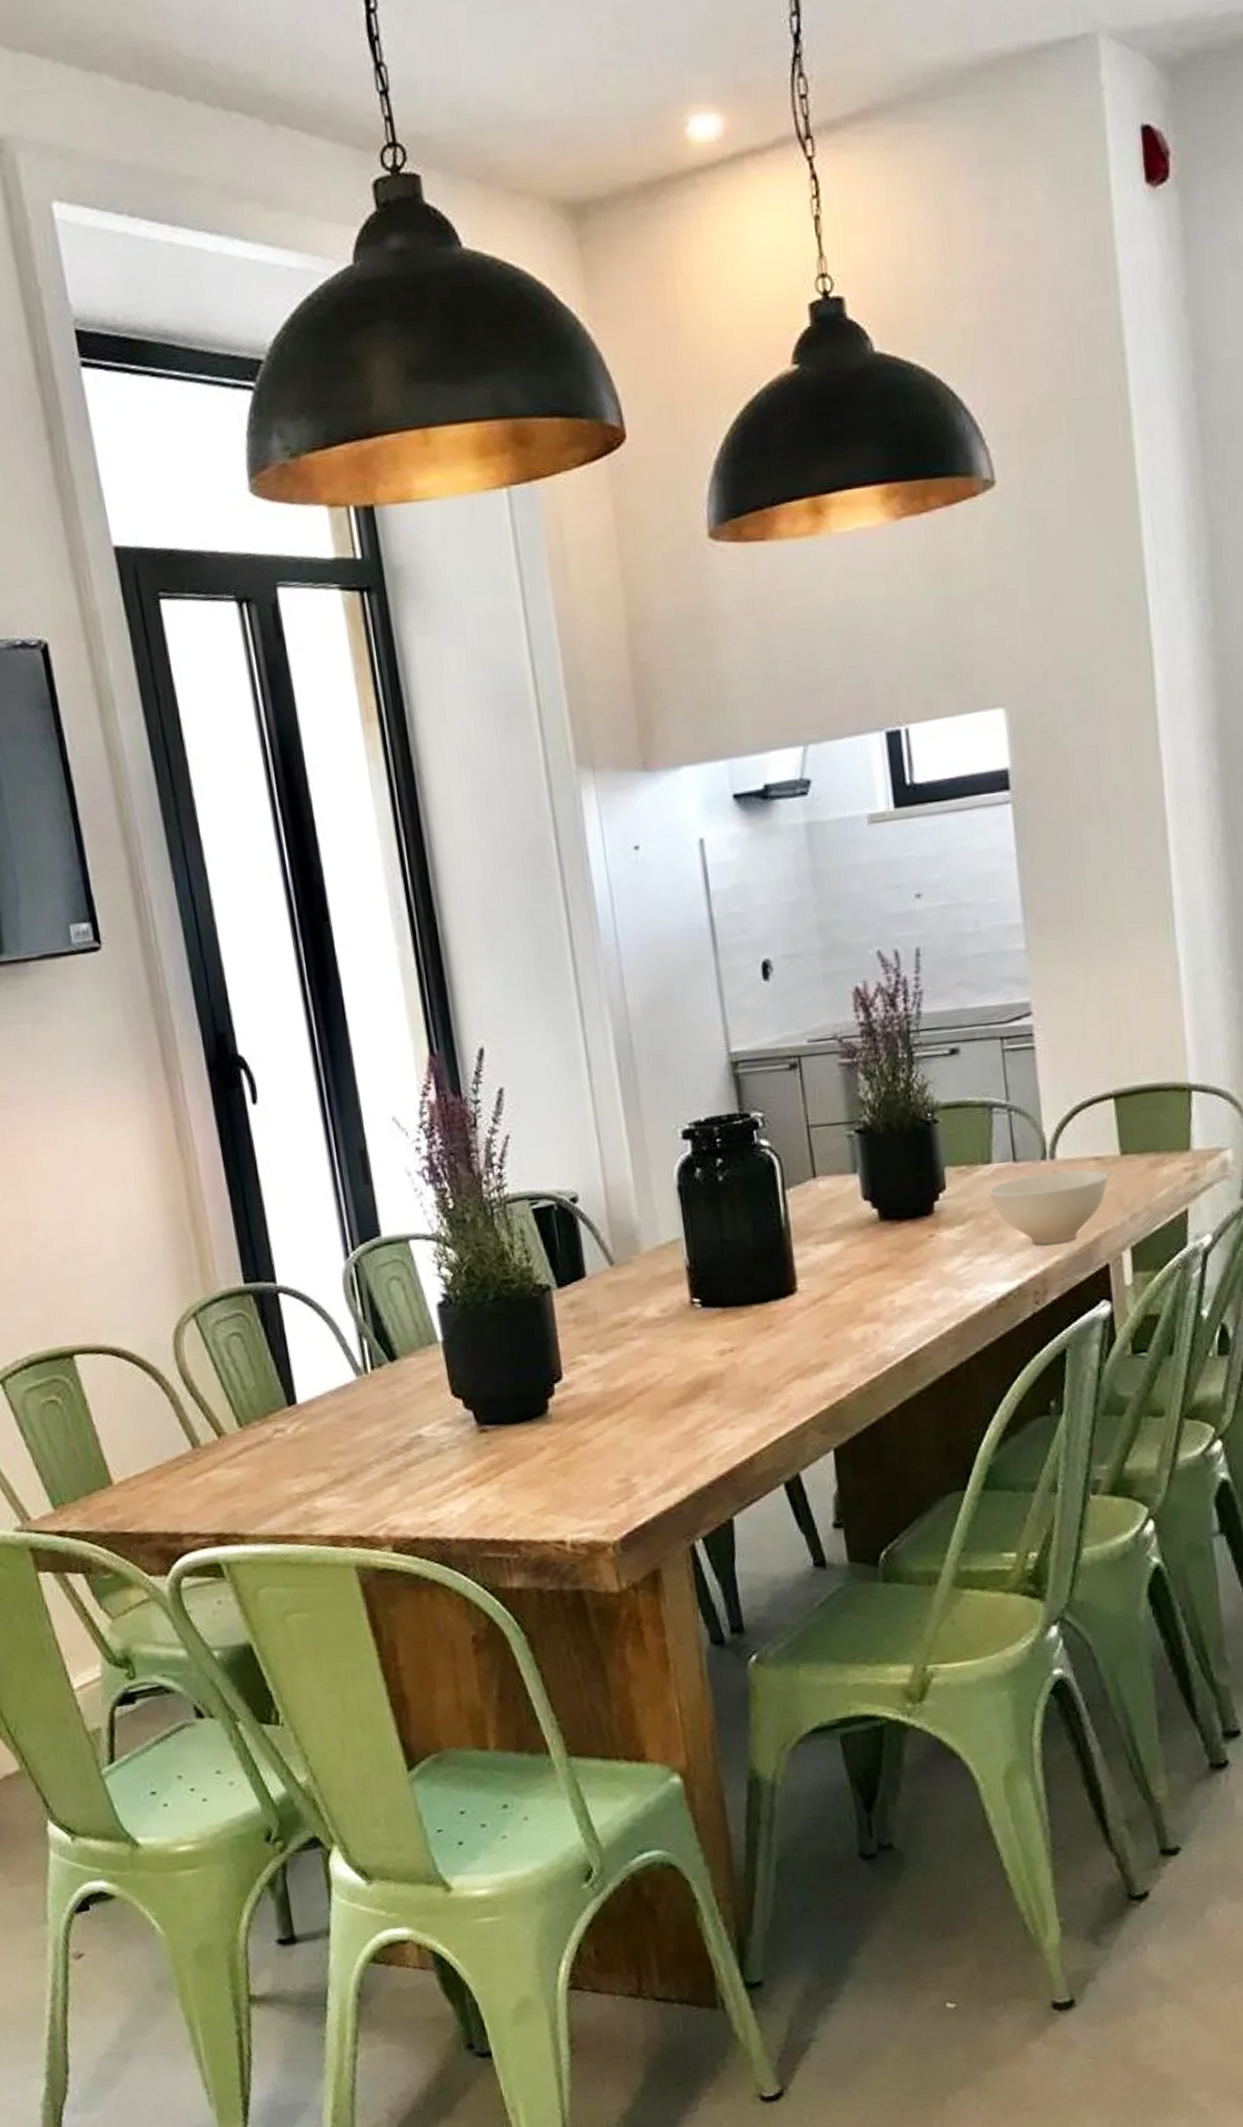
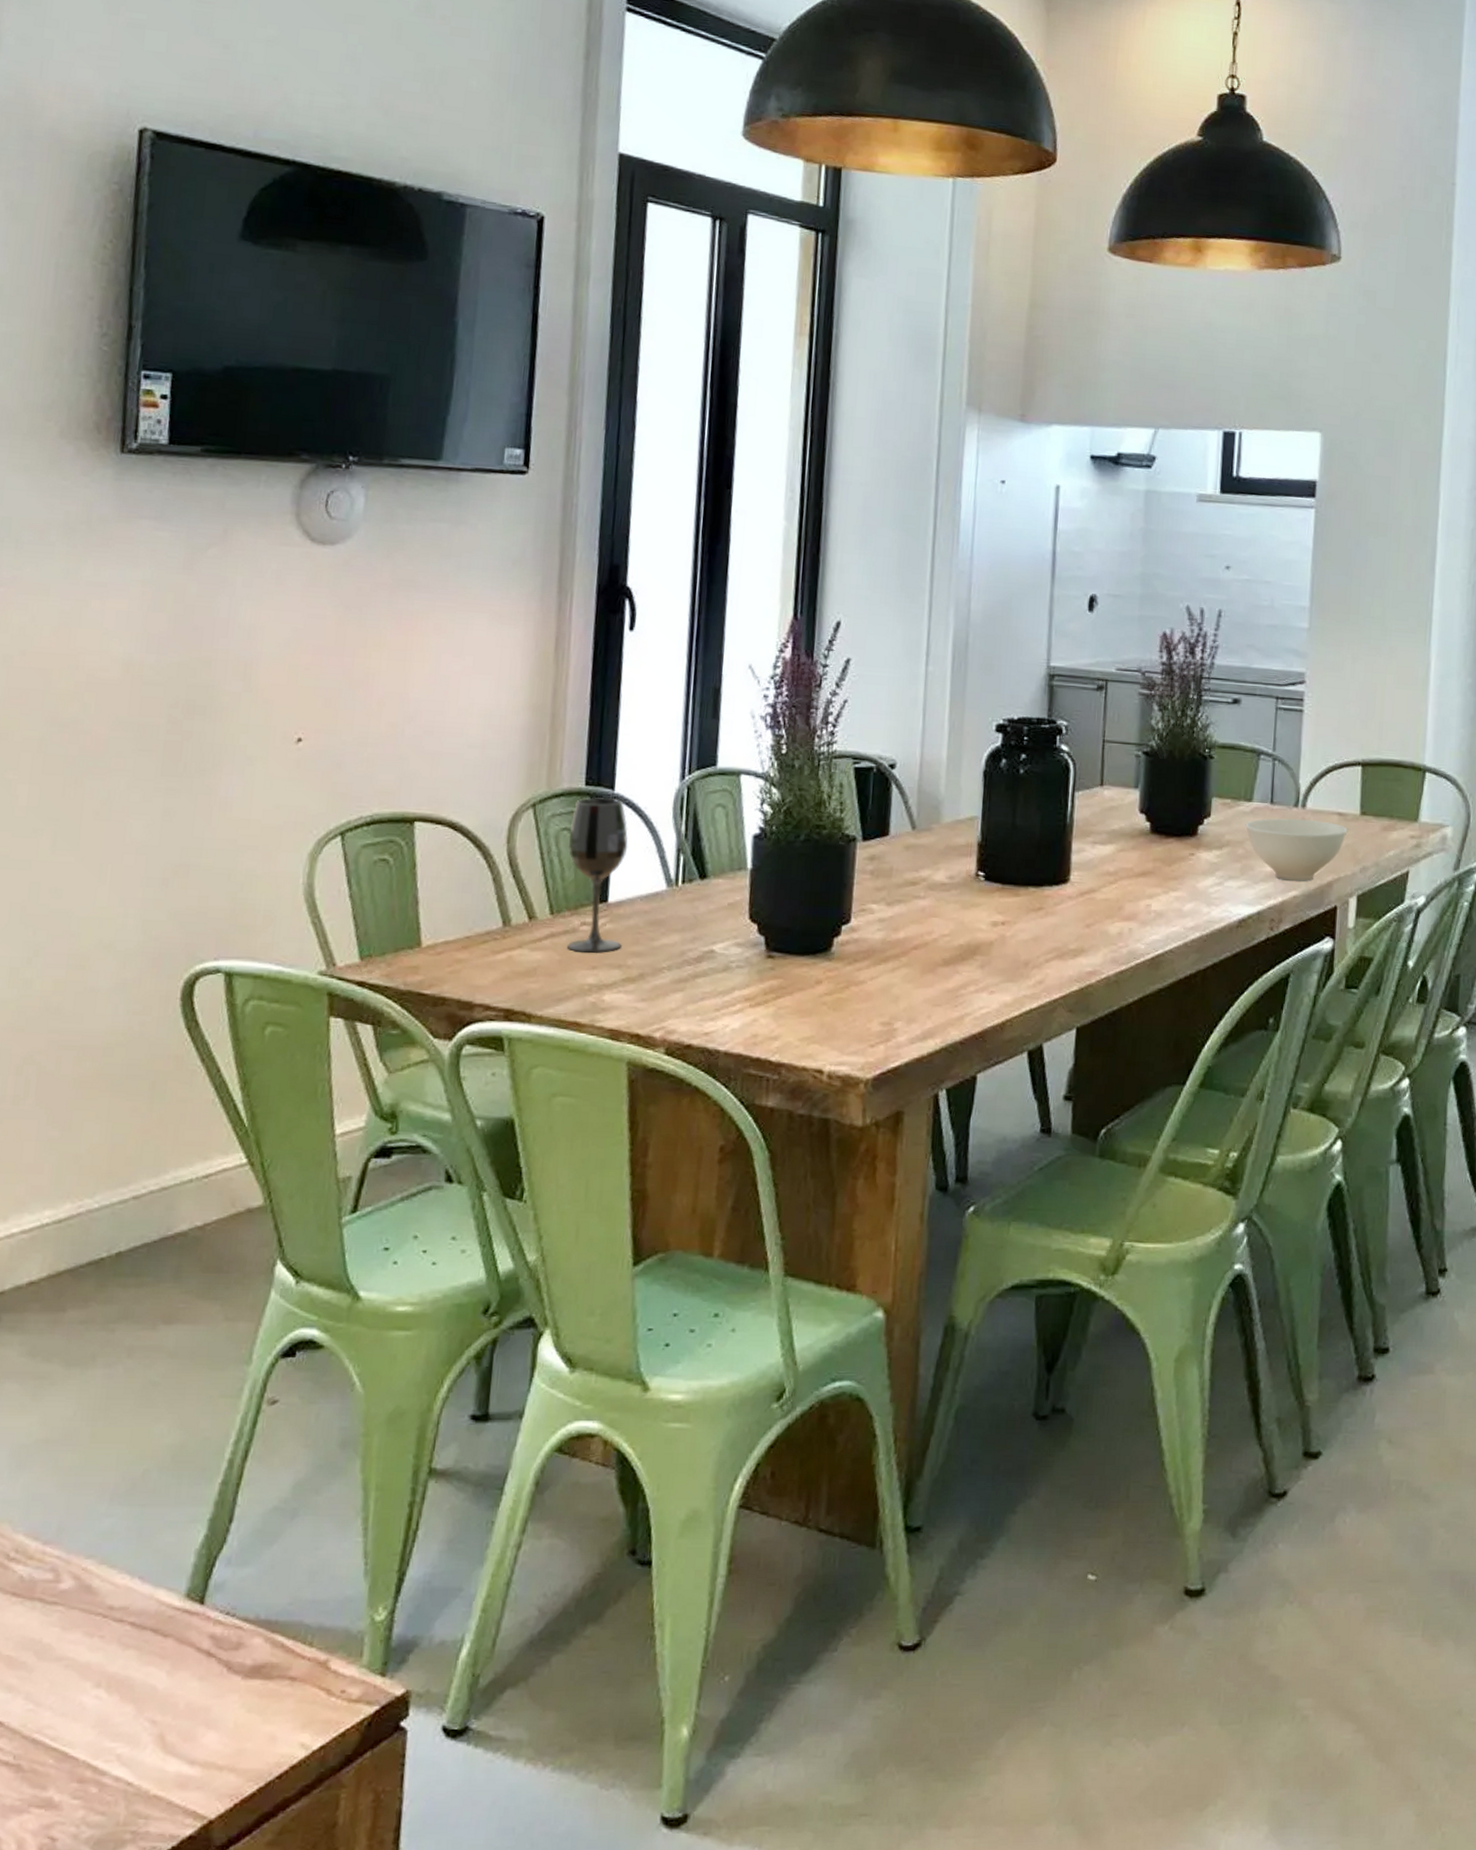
wine glass: none [238,1291,322,1462] -> present [566,797,628,954]

